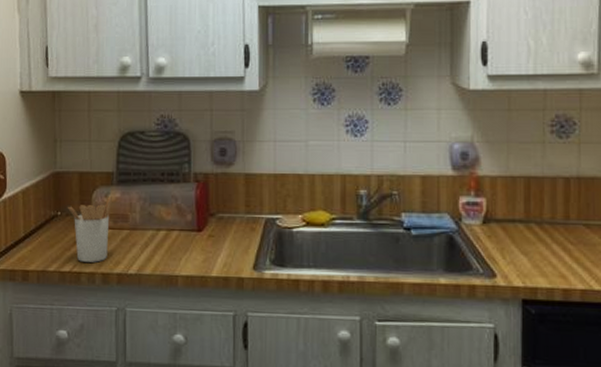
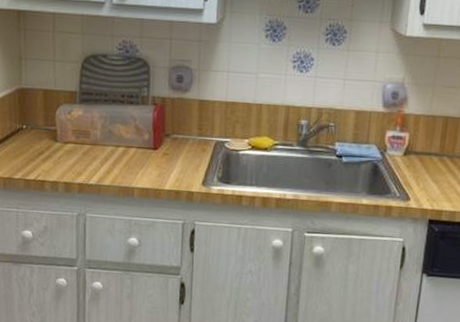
utensil holder: present [68,195,113,262] -> none [33,112,76,173]

